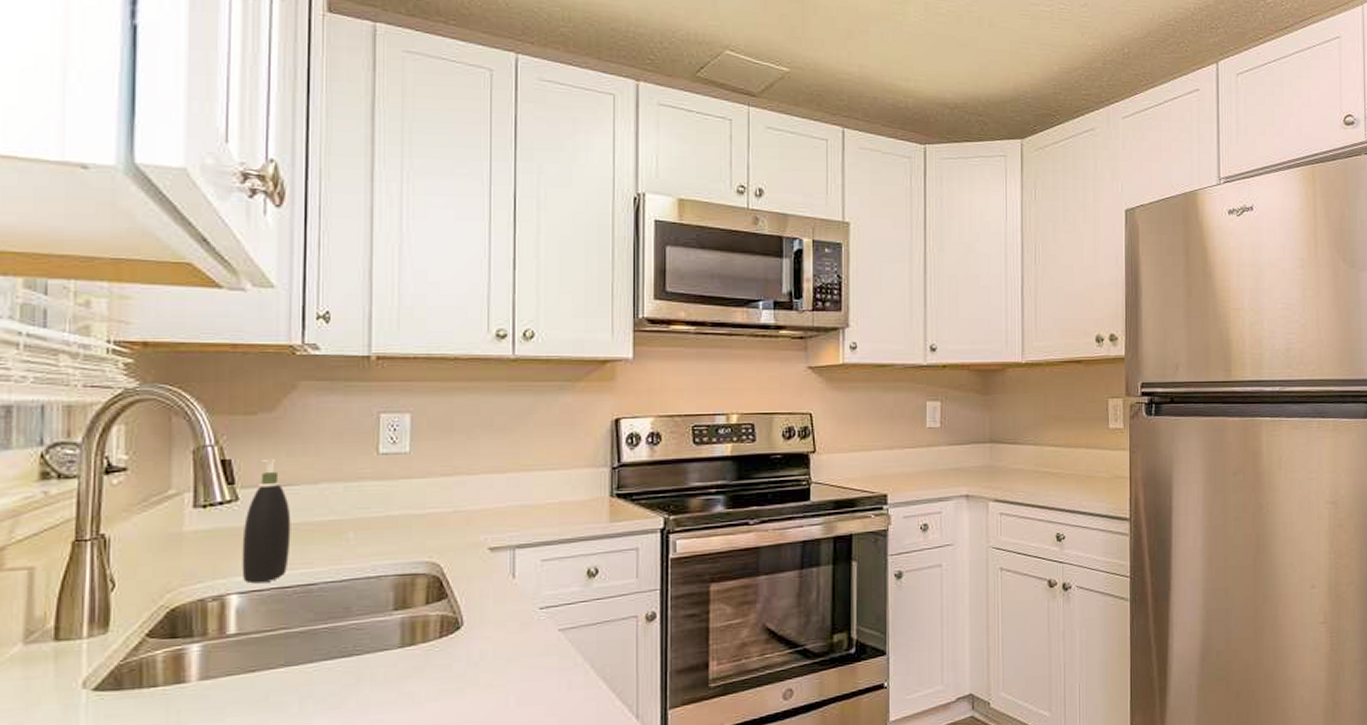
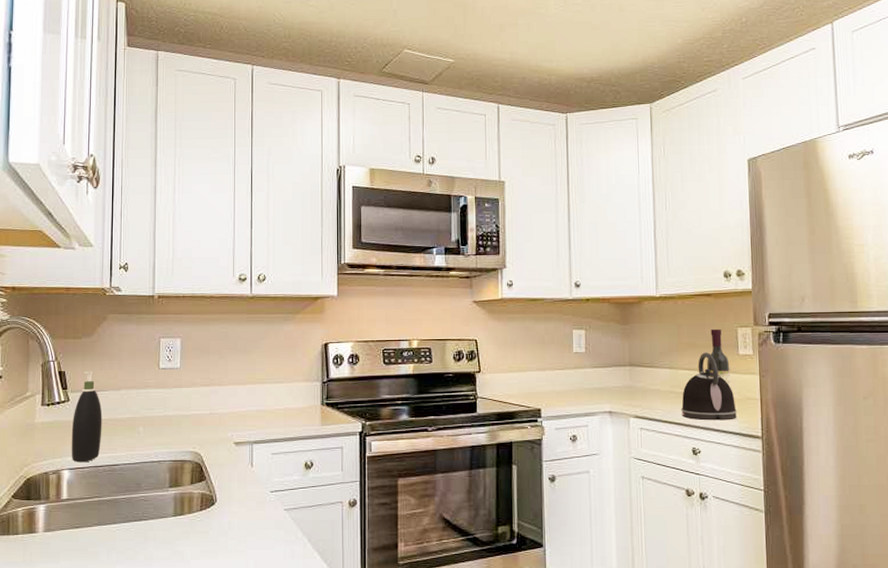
kettle: none [1045,426,1106,503] -> present [680,352,738,421]
wine bottle: none [1075,399,1099,466] -> present [707,328,731,388]

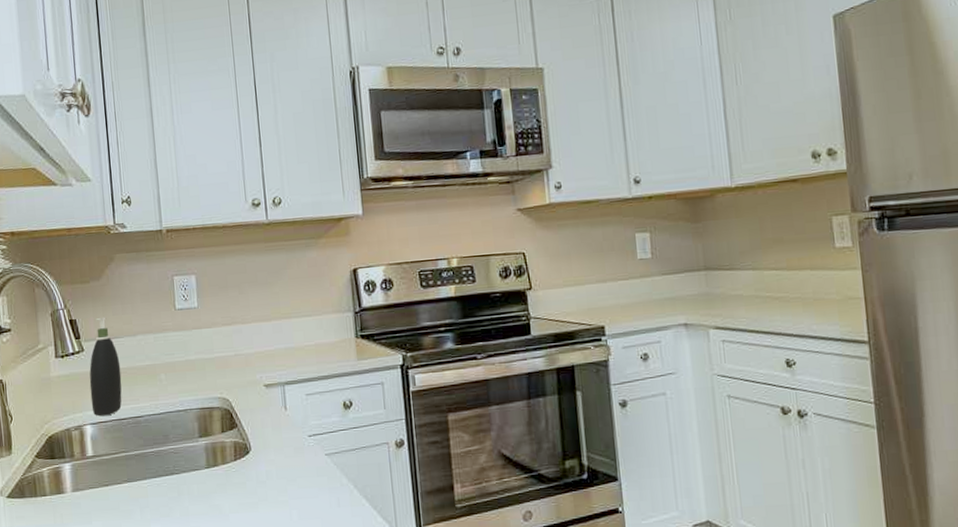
kettle: present [680,352,738,421] -> none [768,248,838,327]
wine bottle: present [707,328,731,388] -> none [797,219,828,287]

